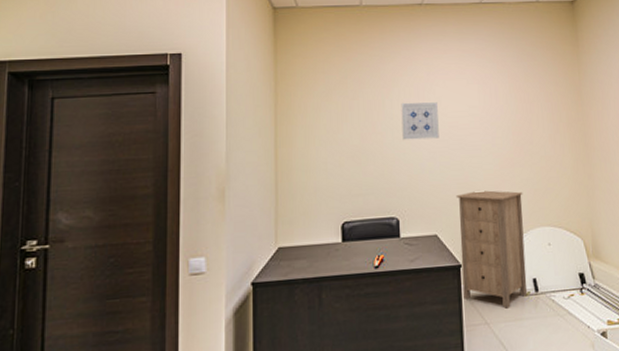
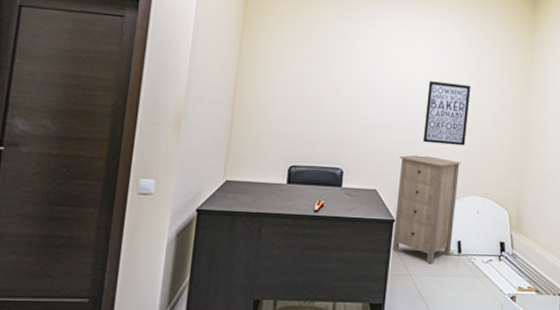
wall art: present [401,102,439,140] -> none [357,62,395,101]
wall art: none [475,109,524,177] -> present [422,81,471,146]

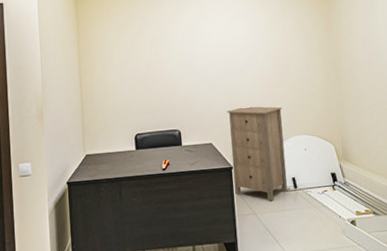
wall art: present [422,81,471,146] -> none [240,38,283,96]

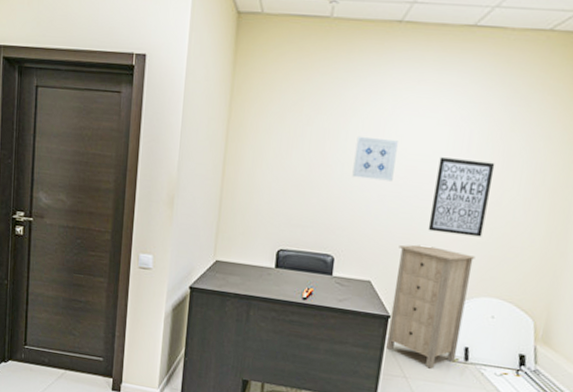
wall art: none [179,35,211,67] -> present [352,135,398,182]
wall art: none [240,38,283,96] -> present [428,157,495,237]

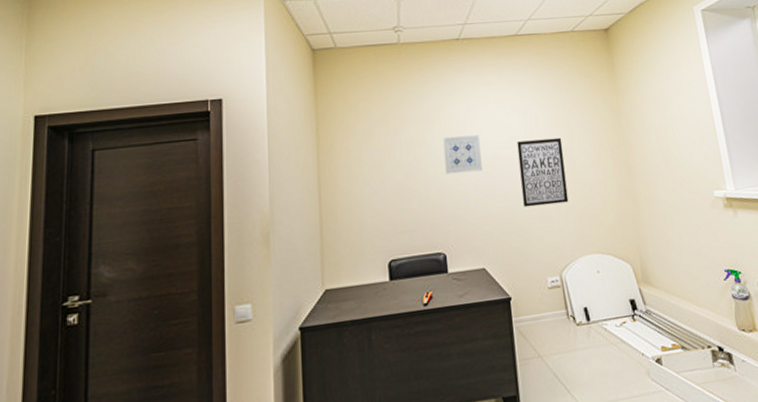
storage cabinet: present [386,244,476,369] -> none [502,220,579,340]

